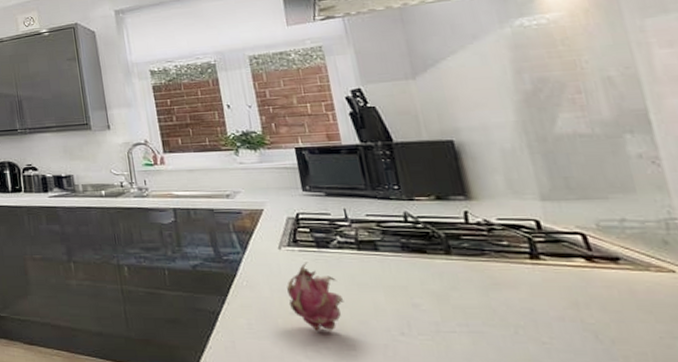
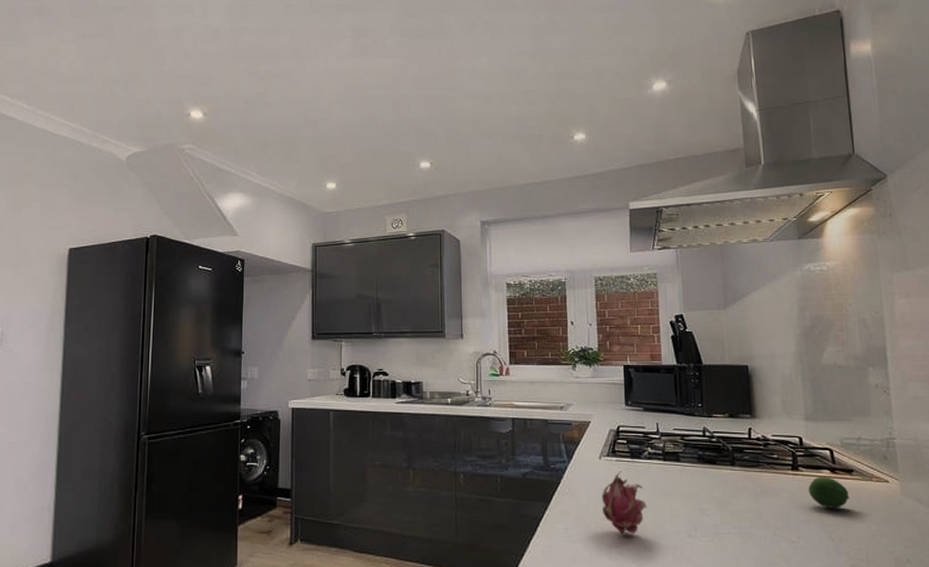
fruit: none [556,265,620,304] -> present [808,476,850,508]

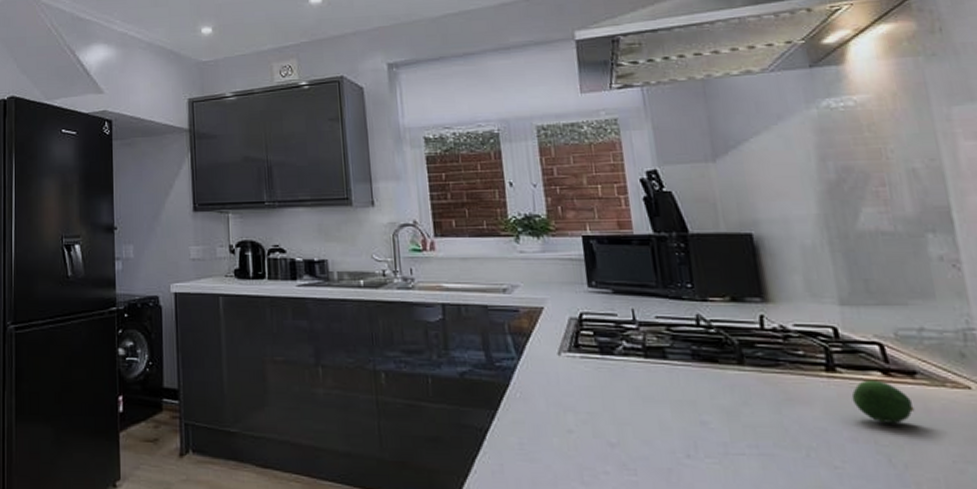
fruit: present [601,471,647,534] -> none [565,370,627,453]

